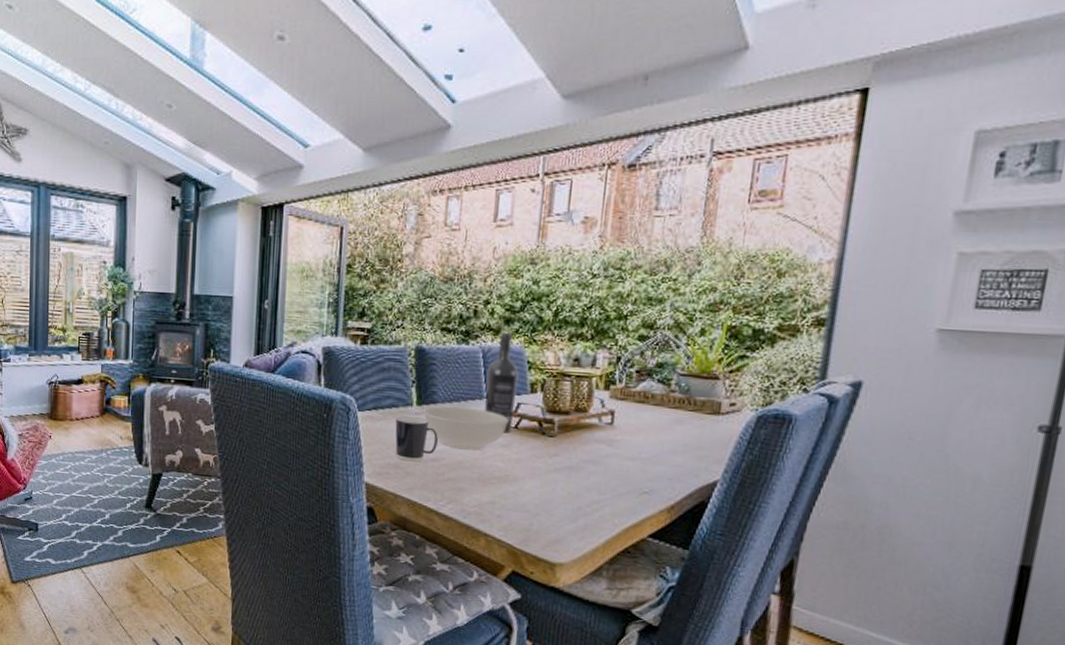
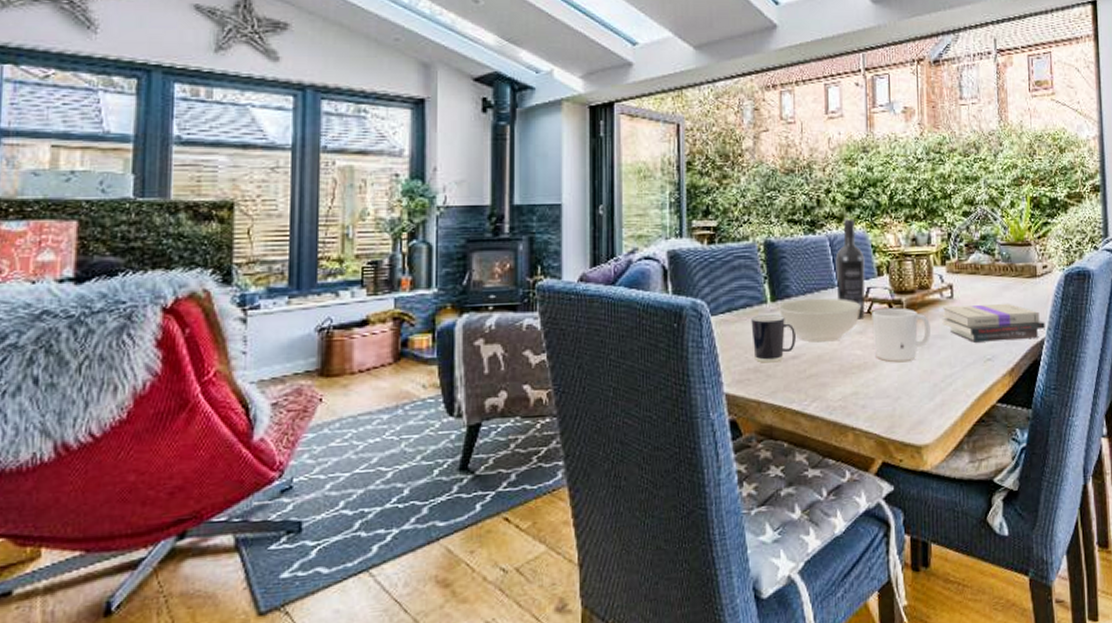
mug: none [516,425,583,481] -> present [872,308,930,363]
books: none [596,433,722,479] -> present [942,303,1045,343]

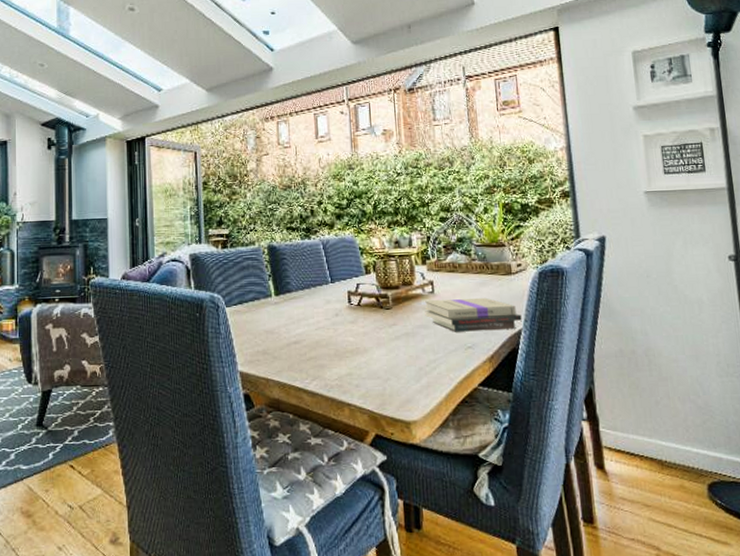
mug: present [751,314,796,363] -> none [259,306,297,347]
bowl: present [777,298,862,342] -> none [280,292,353,330]
wine bottle: present [835,219,865,320] -> none [328,225,356,311]
mug: present [872,308,930,363] -> none [361,301,415,349]

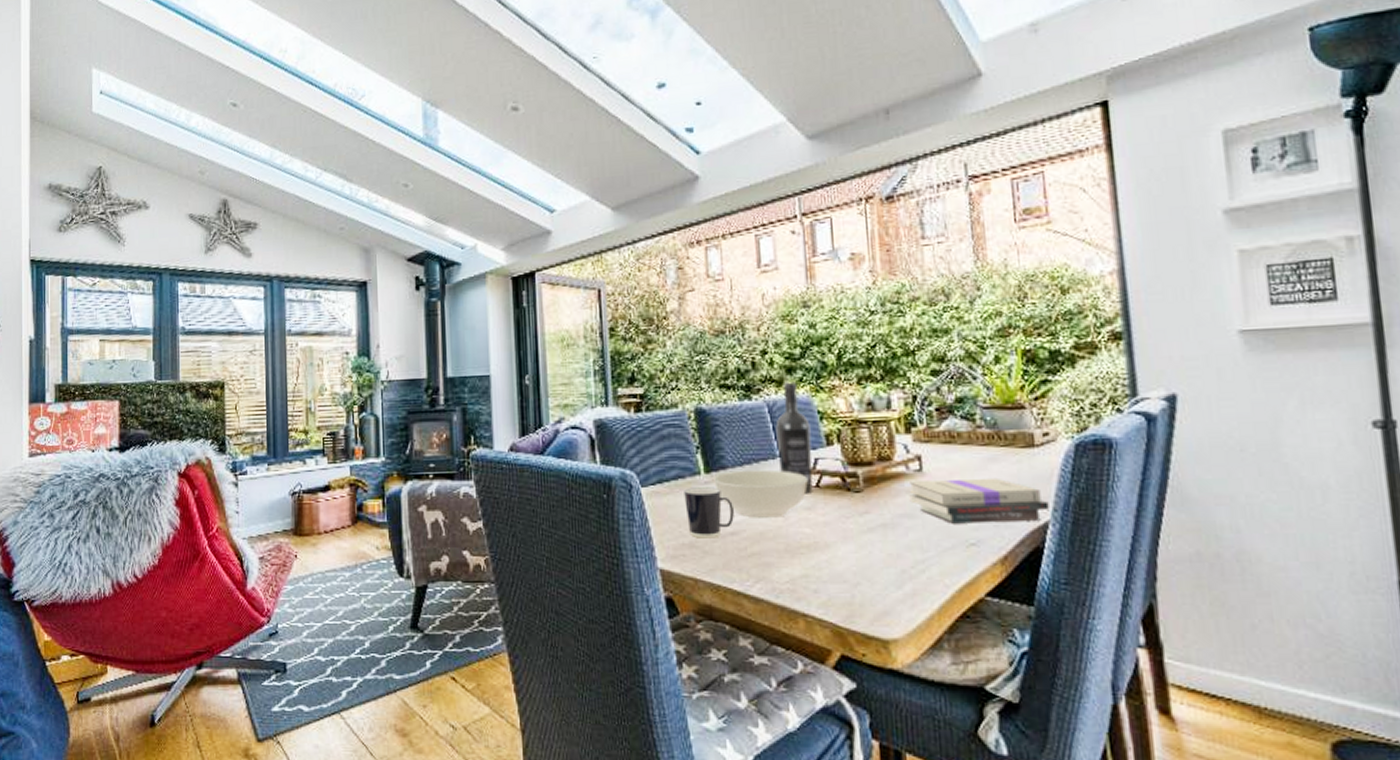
mug: none [259,306,297,347] -> present [684,487,734,539]
bowl: none [280,292,353,330] -> present [712,469,809,518]
wine bottle: none [328,225,356,311] -> present [775,382,813,494]

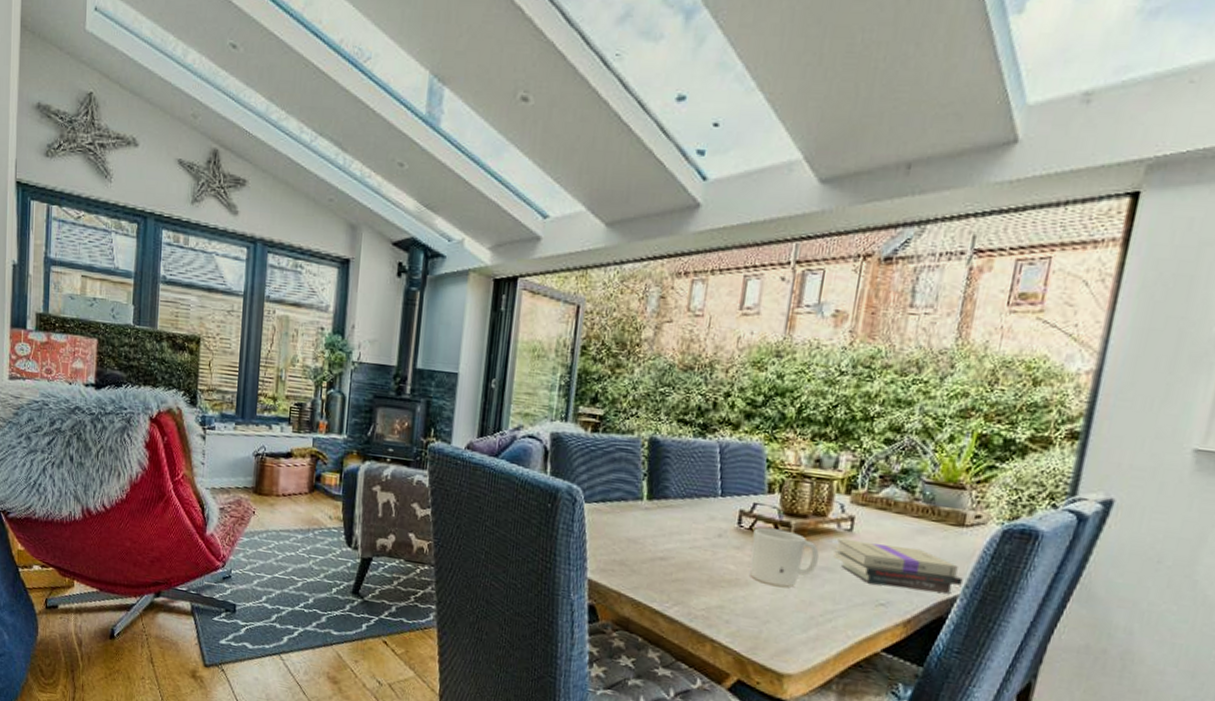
mug: present [684,487,734,539] -> none [621,510,668,560]
bowl: present [712,469,809,518] -> none [653,502,744,551]
wine bottle: present [775,382,813,494] -> none [718,427,757,535]
mug: none [821,481,895,544] -> present [749,527,819,588]

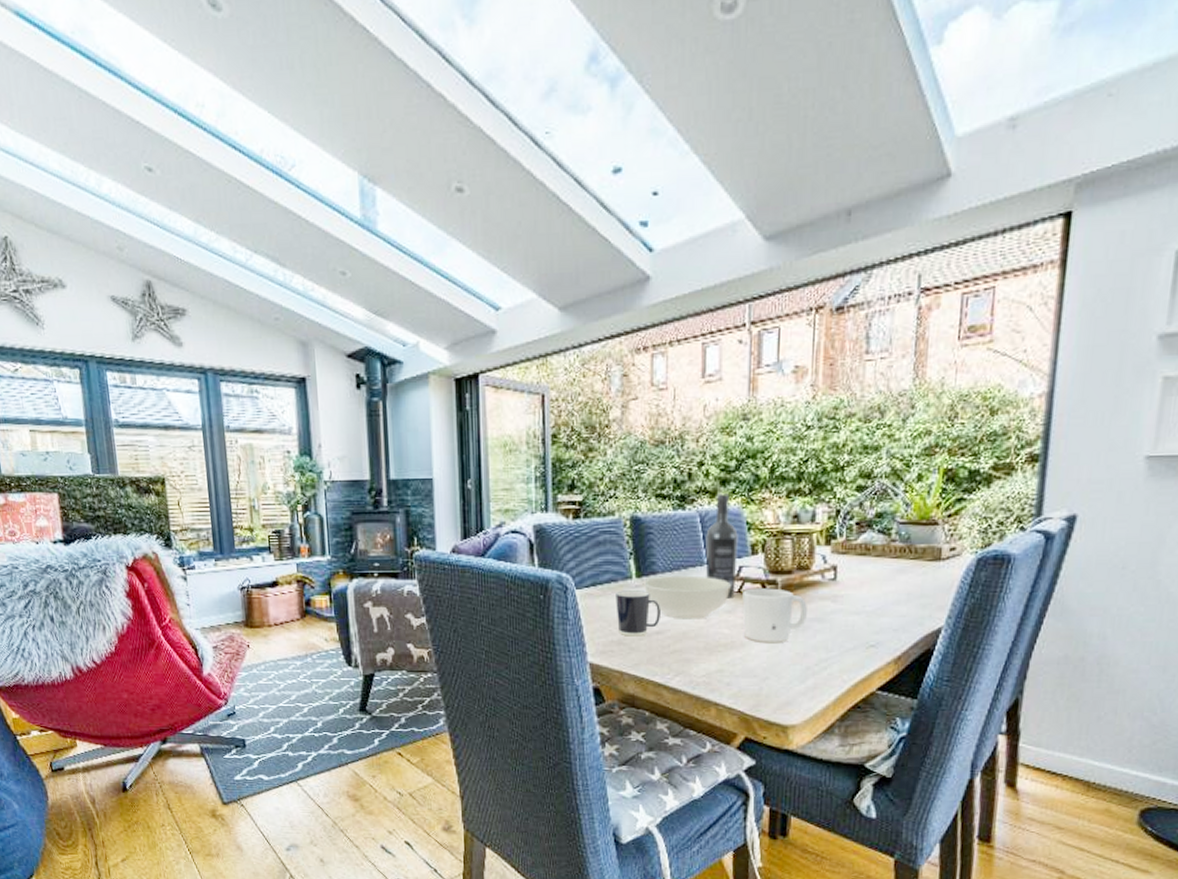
mug: none [621,510,668,560] -> present [616,590,660,637]
bowl: none [653,502,744,551] -> present [643,575,732,619]
wine bottle: none [718,427,757,535] -> present [705,493,738,599]
books: present [833,539,963,593] -> none [821,587,945,628]

